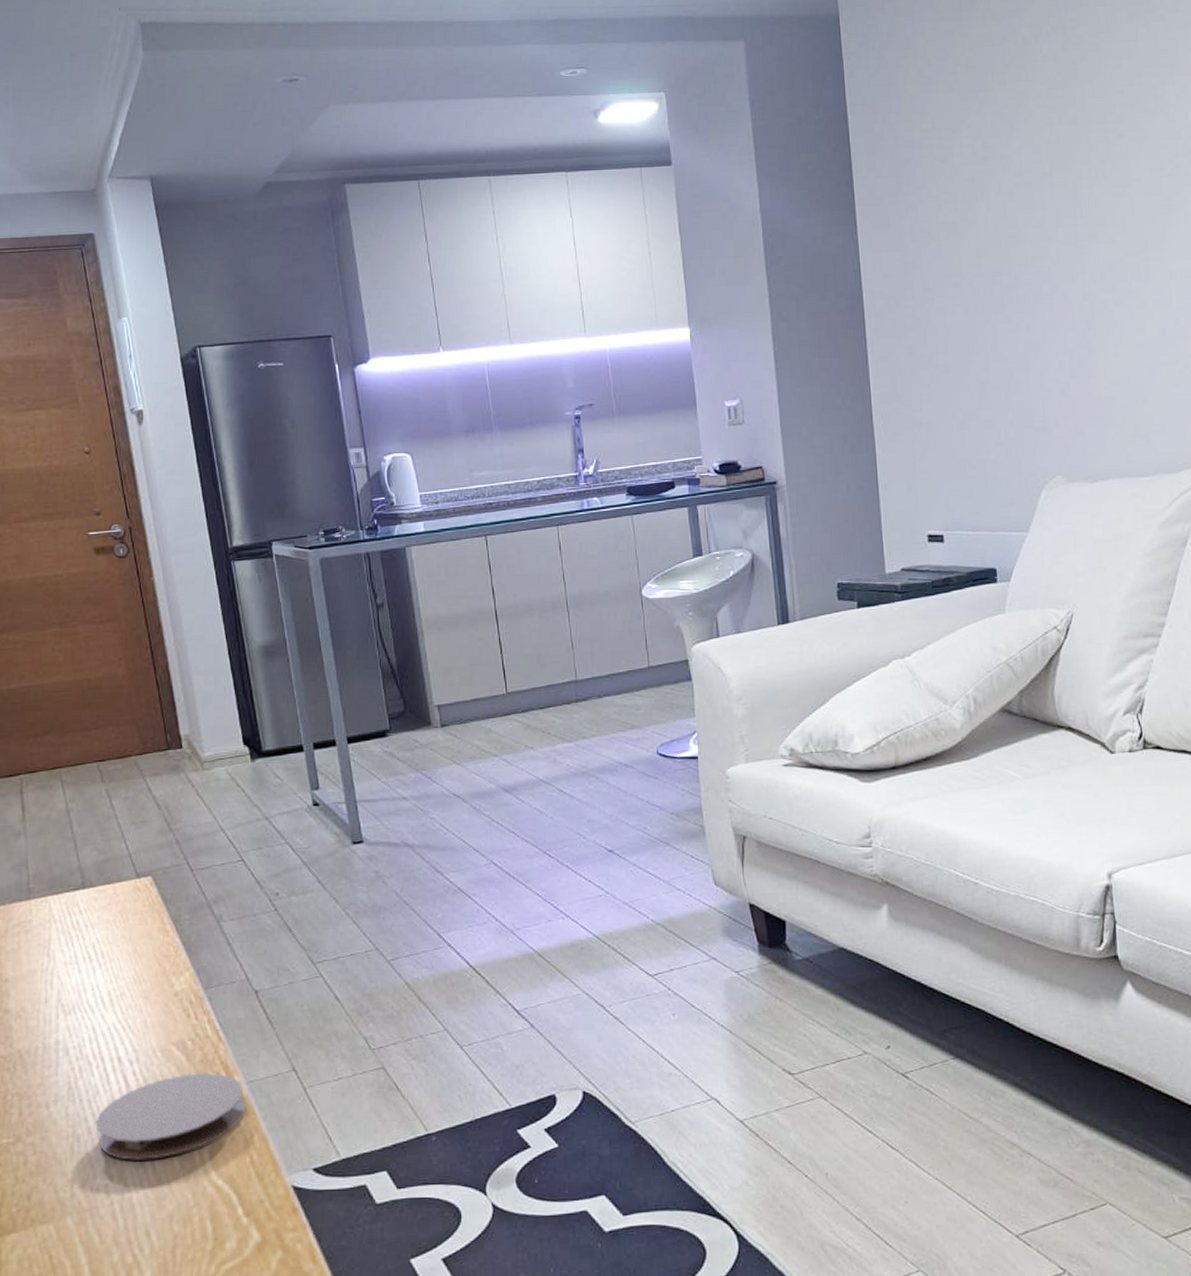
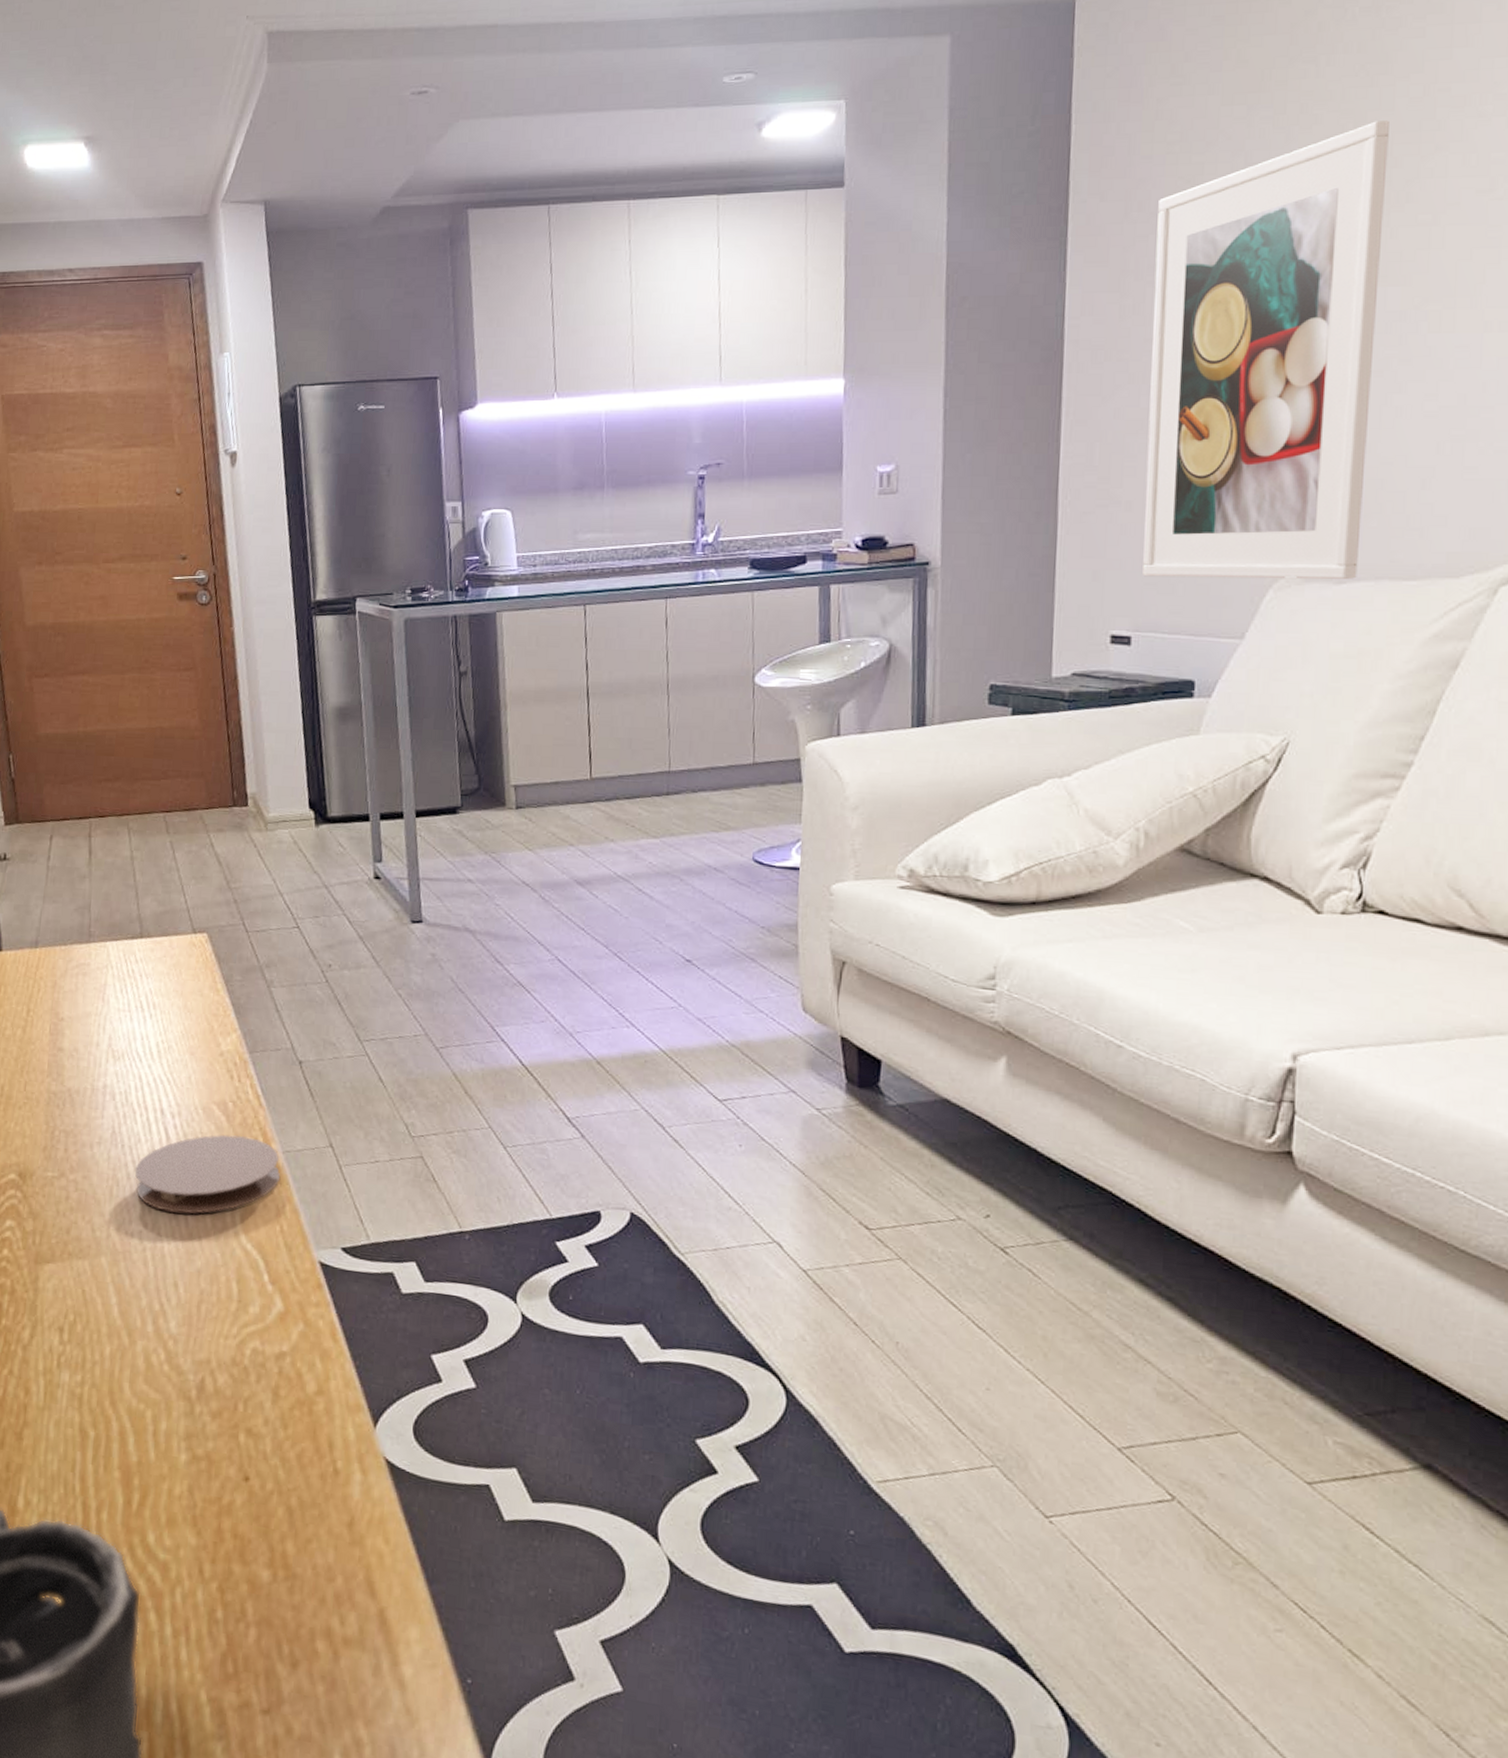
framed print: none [922,114,1106,485] -> present [1143,120,1389,580]

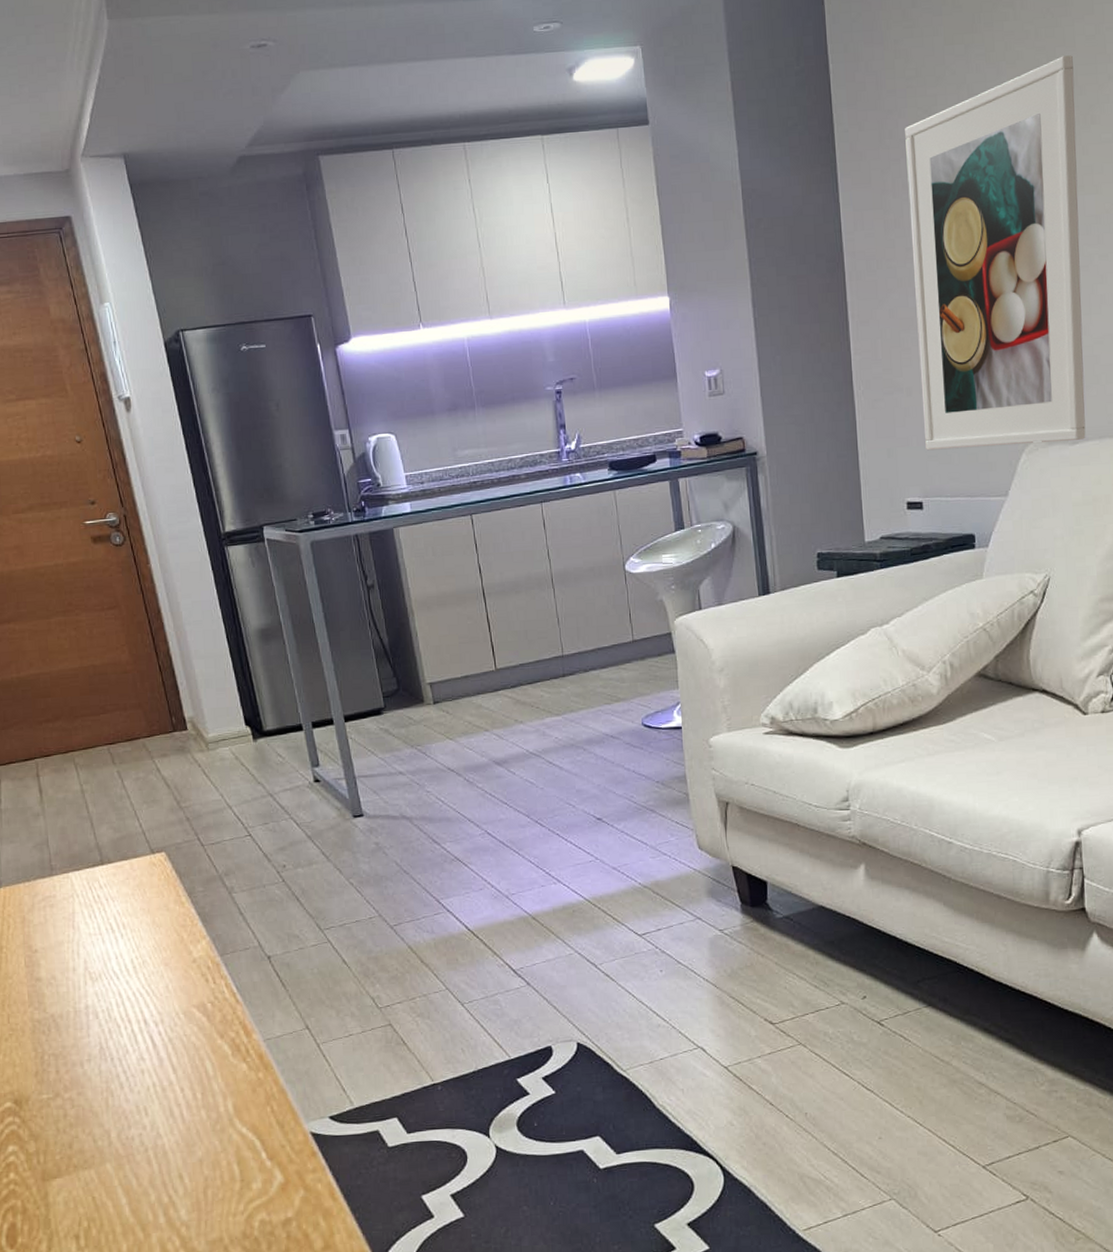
coaster: present [135,1134,281,1215] -> none [126,1031,265,1113]

